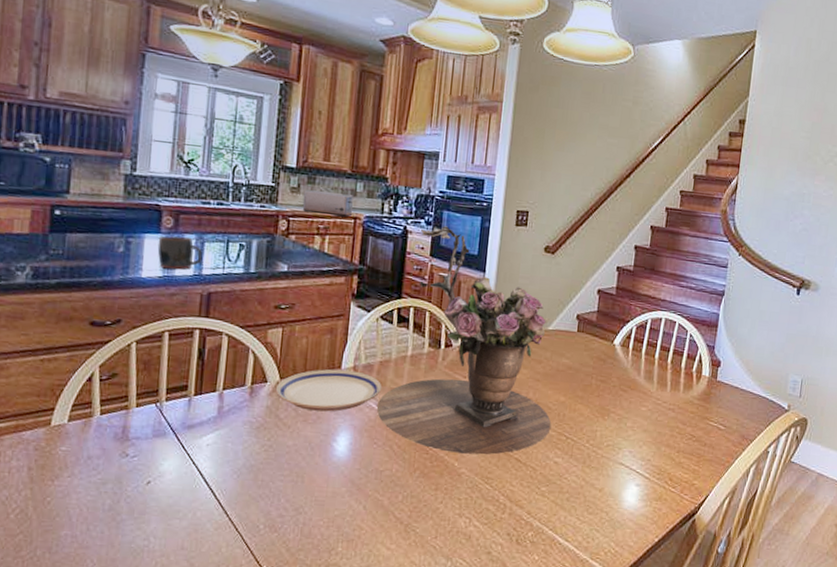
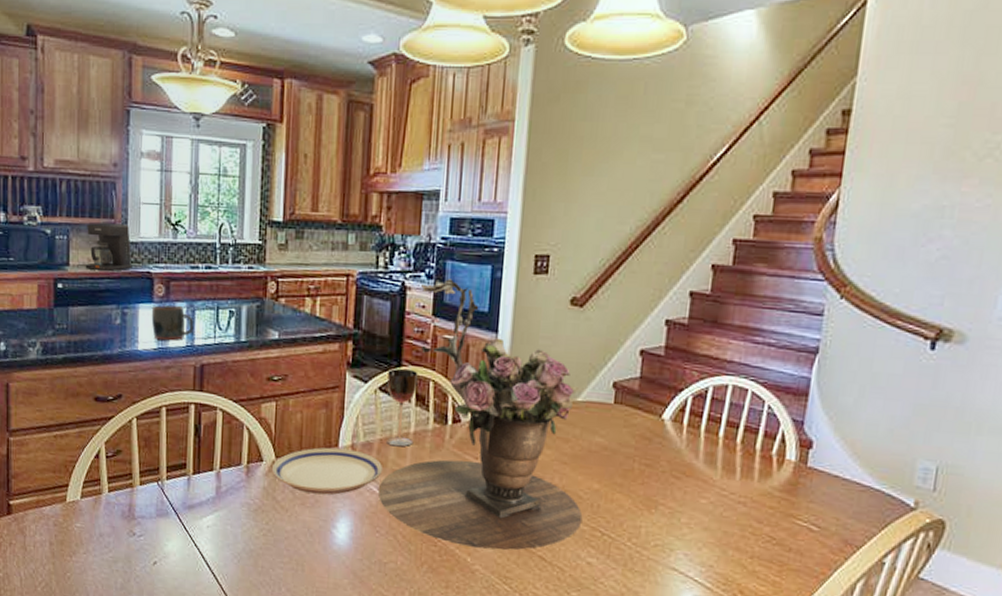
coffee maker: none [87,154,140,202] -> present [85,222,132,271]
toaster: present [302,189,353,217] -> none [291,245,345,275]
wineglass: none [385,300,416,368] -> present [385,368,418,447]

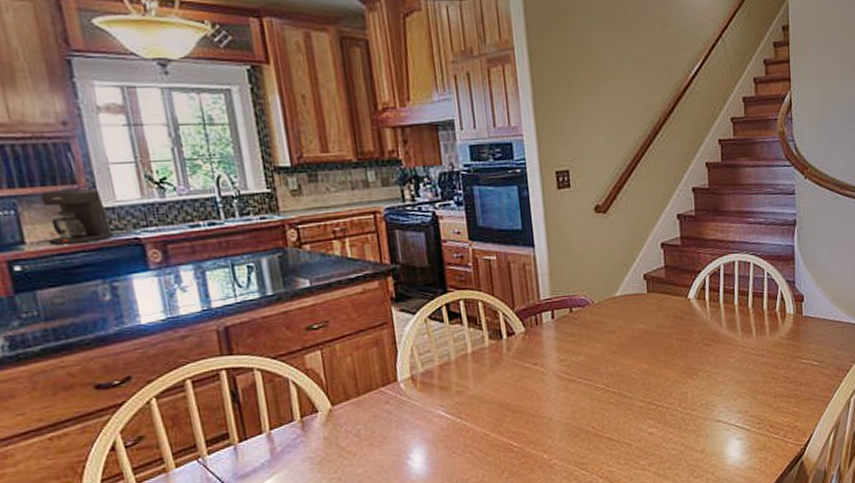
mug: present [151,305,194,341] -> none [149,270,209,310]
plate: present [272,447,383,495] -> none [330,380,448,433]
flower arrangement: present [377,279,583,551] -> none [445,203,639,446]
wineglass: present [385,368,418,447] -> none [435,293,473,369]

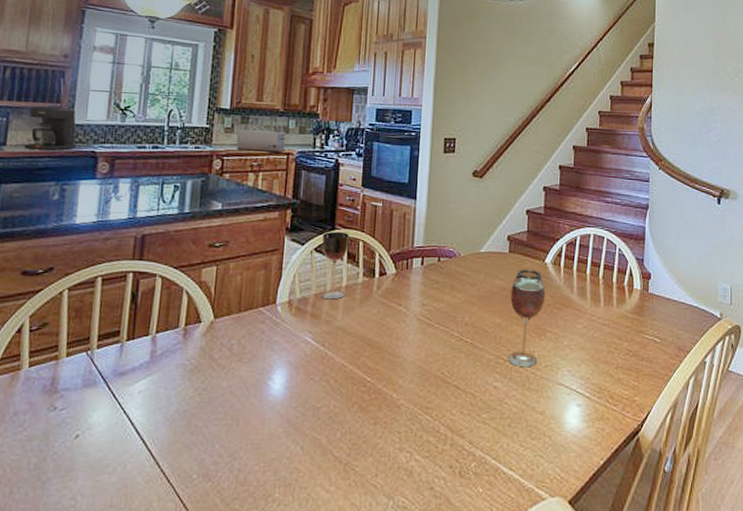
toaster: none [307,187,370,217] -> present [236,128,286,154]
wineglass: none [435,293,473,369] -> present [320,231,350,300]
wineglass: none [654,307,693,410] -> present [508,269,546,368]

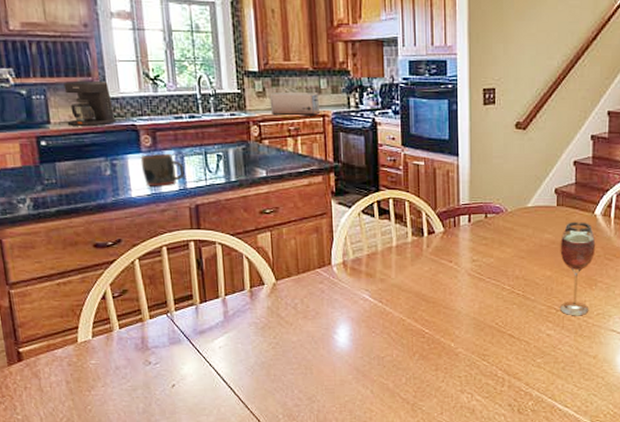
mug: none [92,181,138,214] -> present [140,154,185,186]
wineglass: present [320,231,350,300] -> none [368,192,397,259]

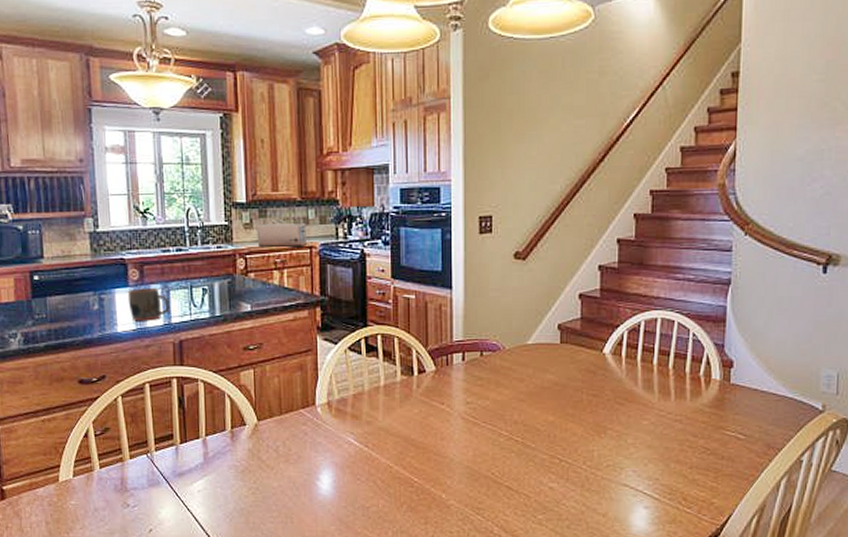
coffee maker: present [64,81,116,126] -> none [58,215,106,260]
wineglass: present [560,221,596,316] -> none [564,361,605,468]

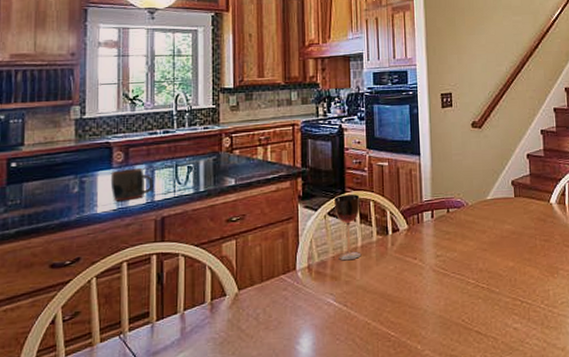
toaster: present [256,222,308,248] -> none [243,104,291,127]
wineglass: none [356,328,384,400] -> present [334,194,362,261]

